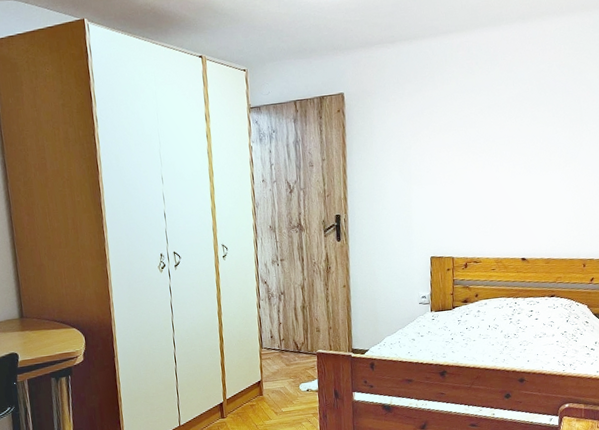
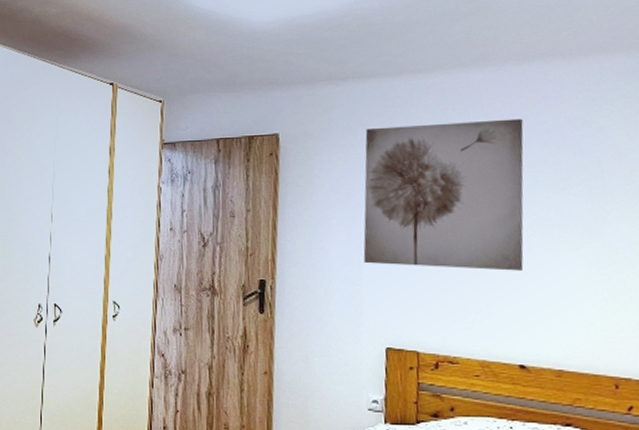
wall art: none [411,68,527,194] -> present [363,118,524,271]

